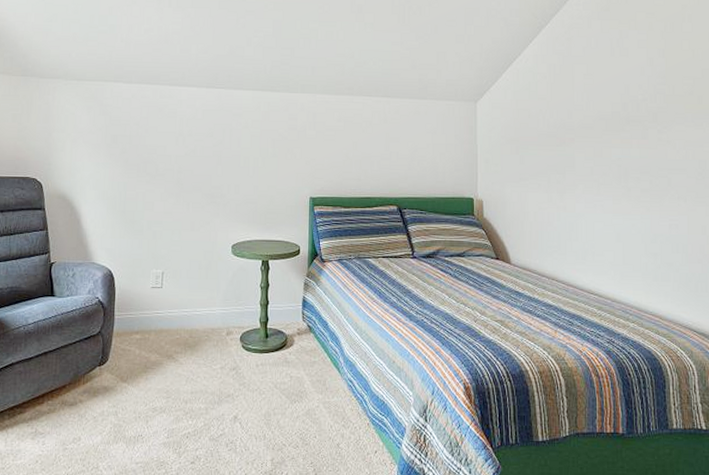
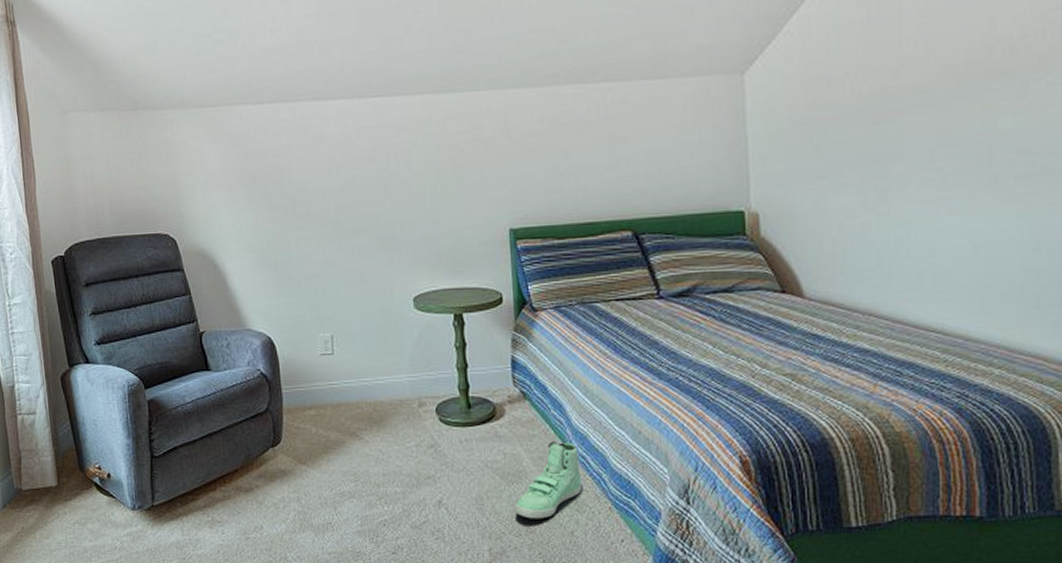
sneaker: none [295,367,349,433] -> present [515,441,582,519]

